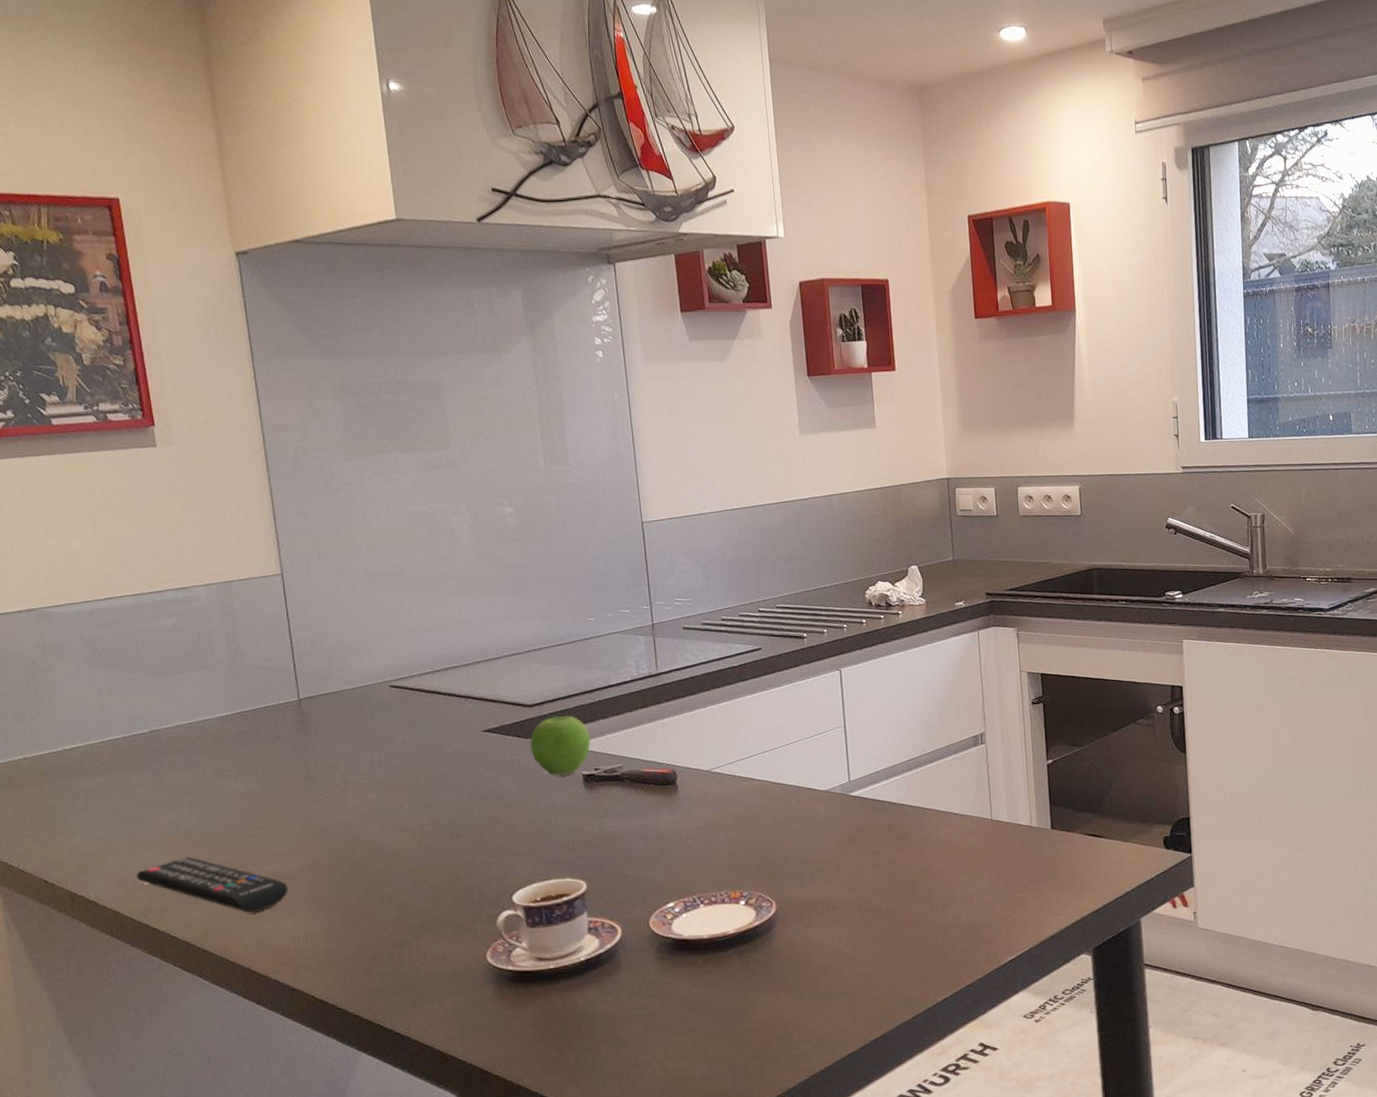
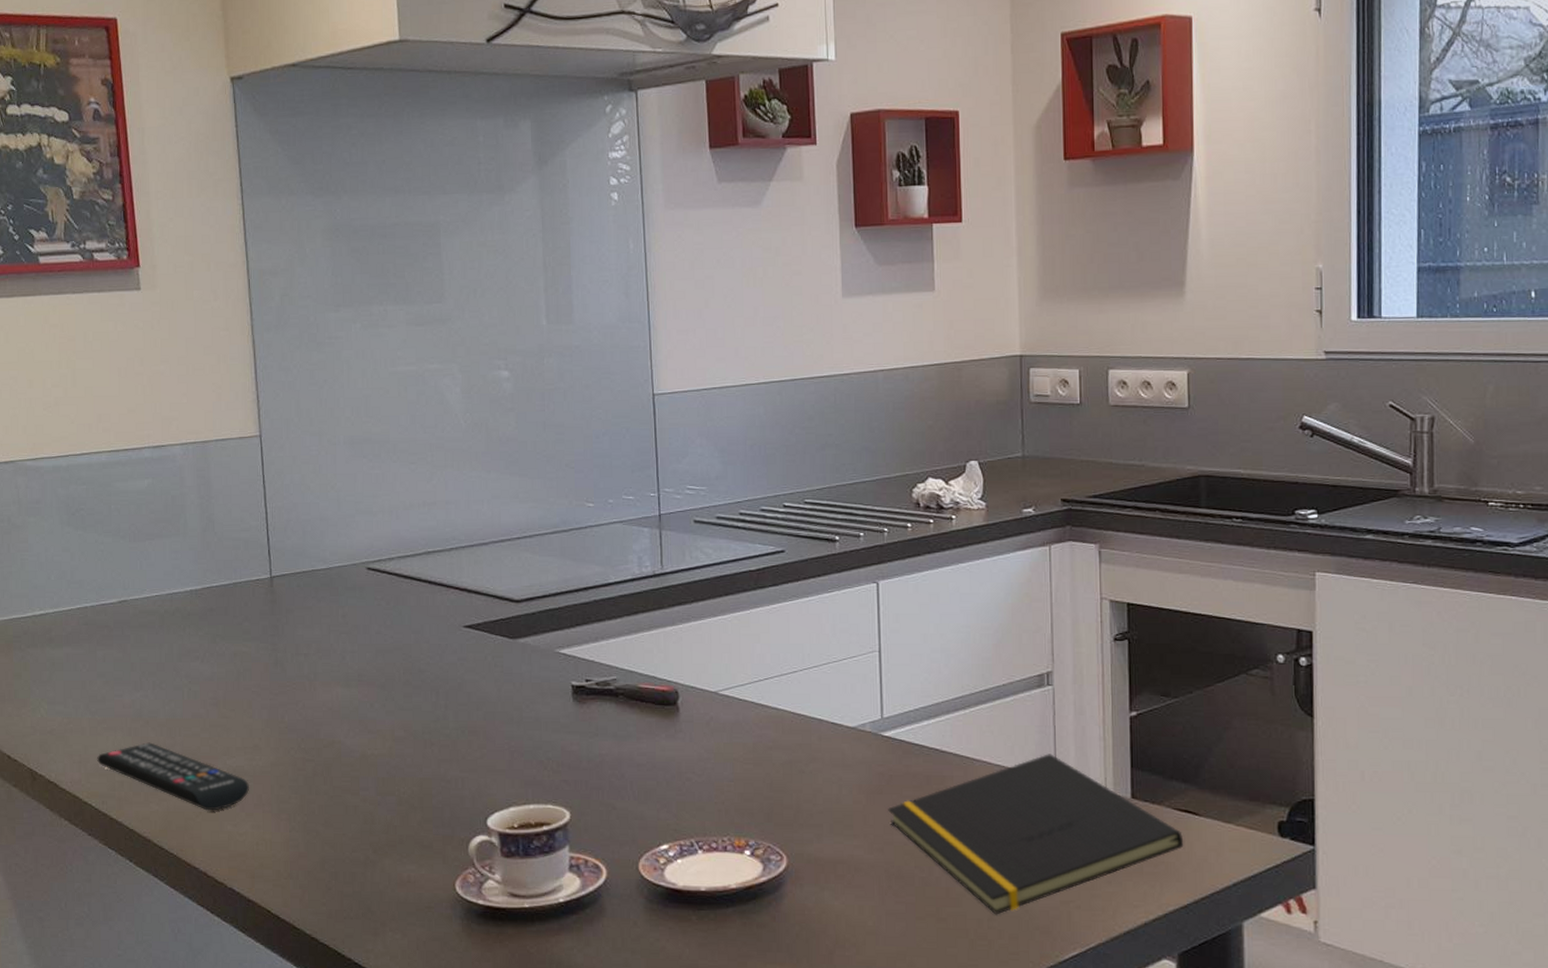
fruit: present [530,715,592,776] -> none [515,615,584,685]
notepad: none [858,799,1094,933] -> present [888,754,1184,915]

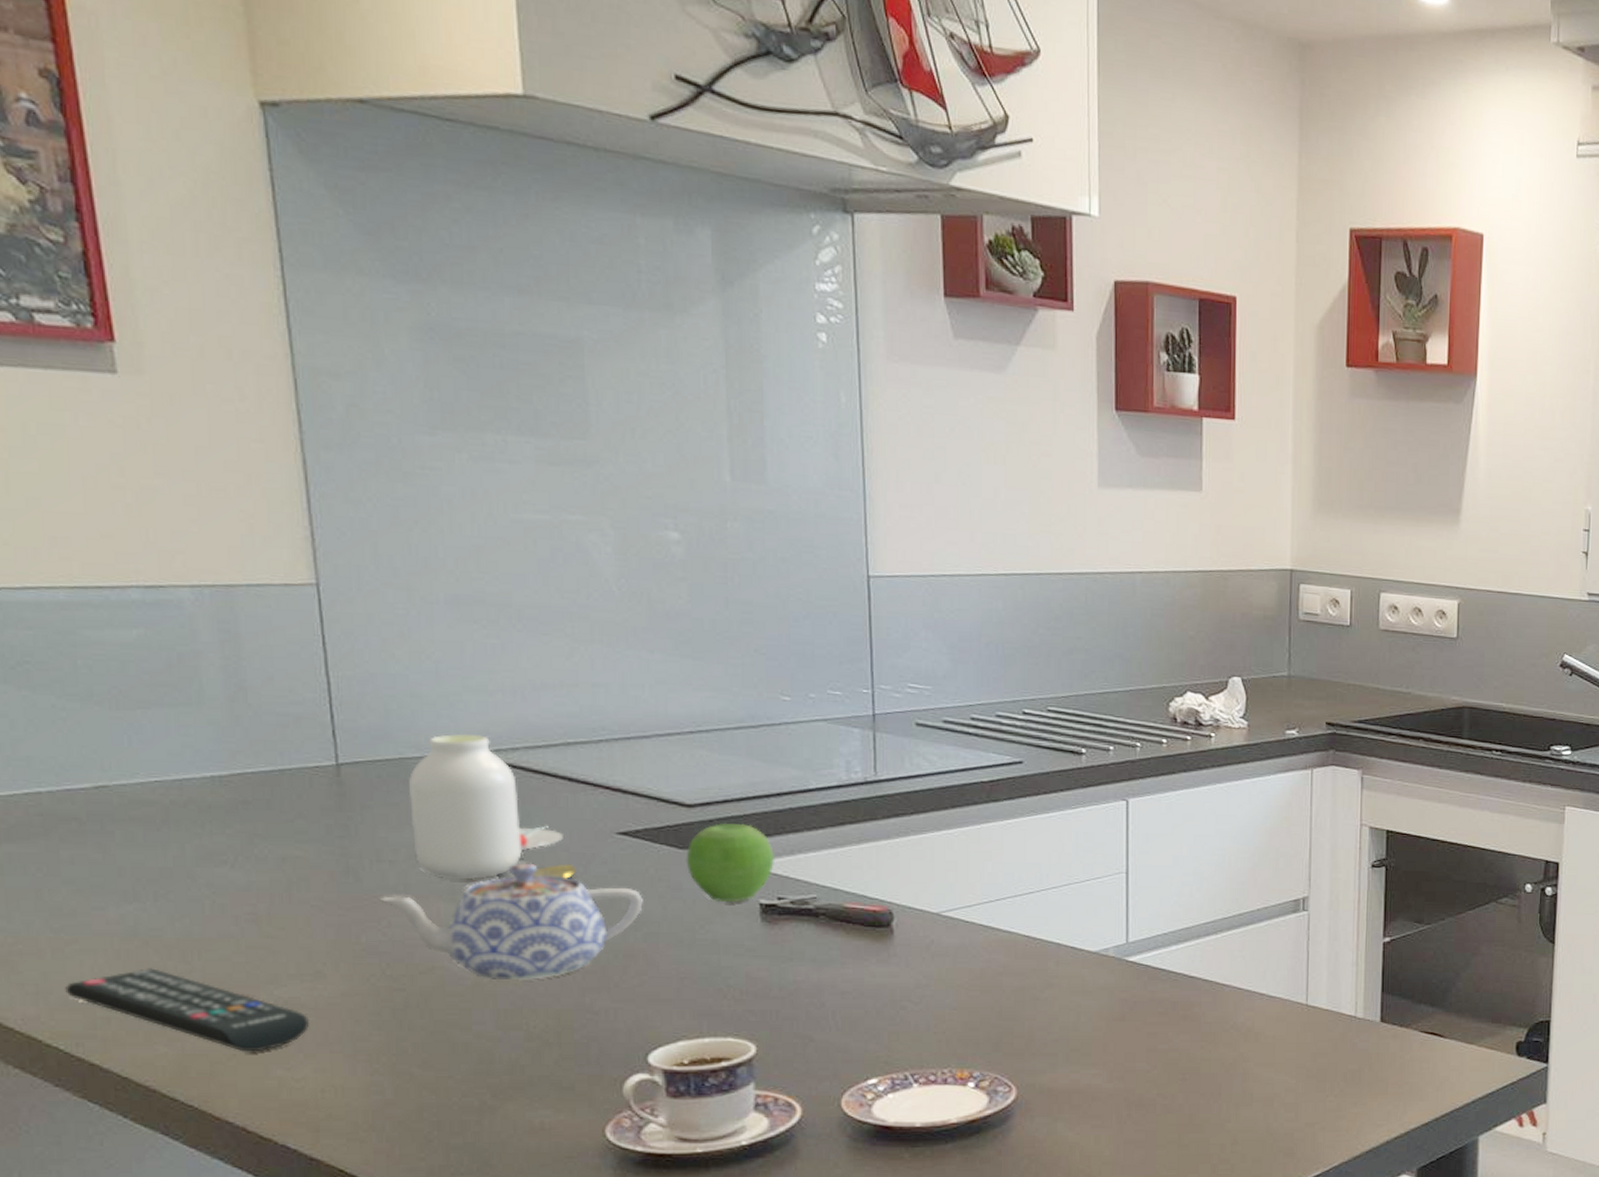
teapot: none [298,653,483,753] -> present [380,863,643,981]
jar: none [318,548,434,669] -> present [408,733,577,880]
fruit: none [515,615,584,685] -> present [686,822,776,903]
notepad: present [888,754,1184,915] -> none [1130,979,1429,1139]

